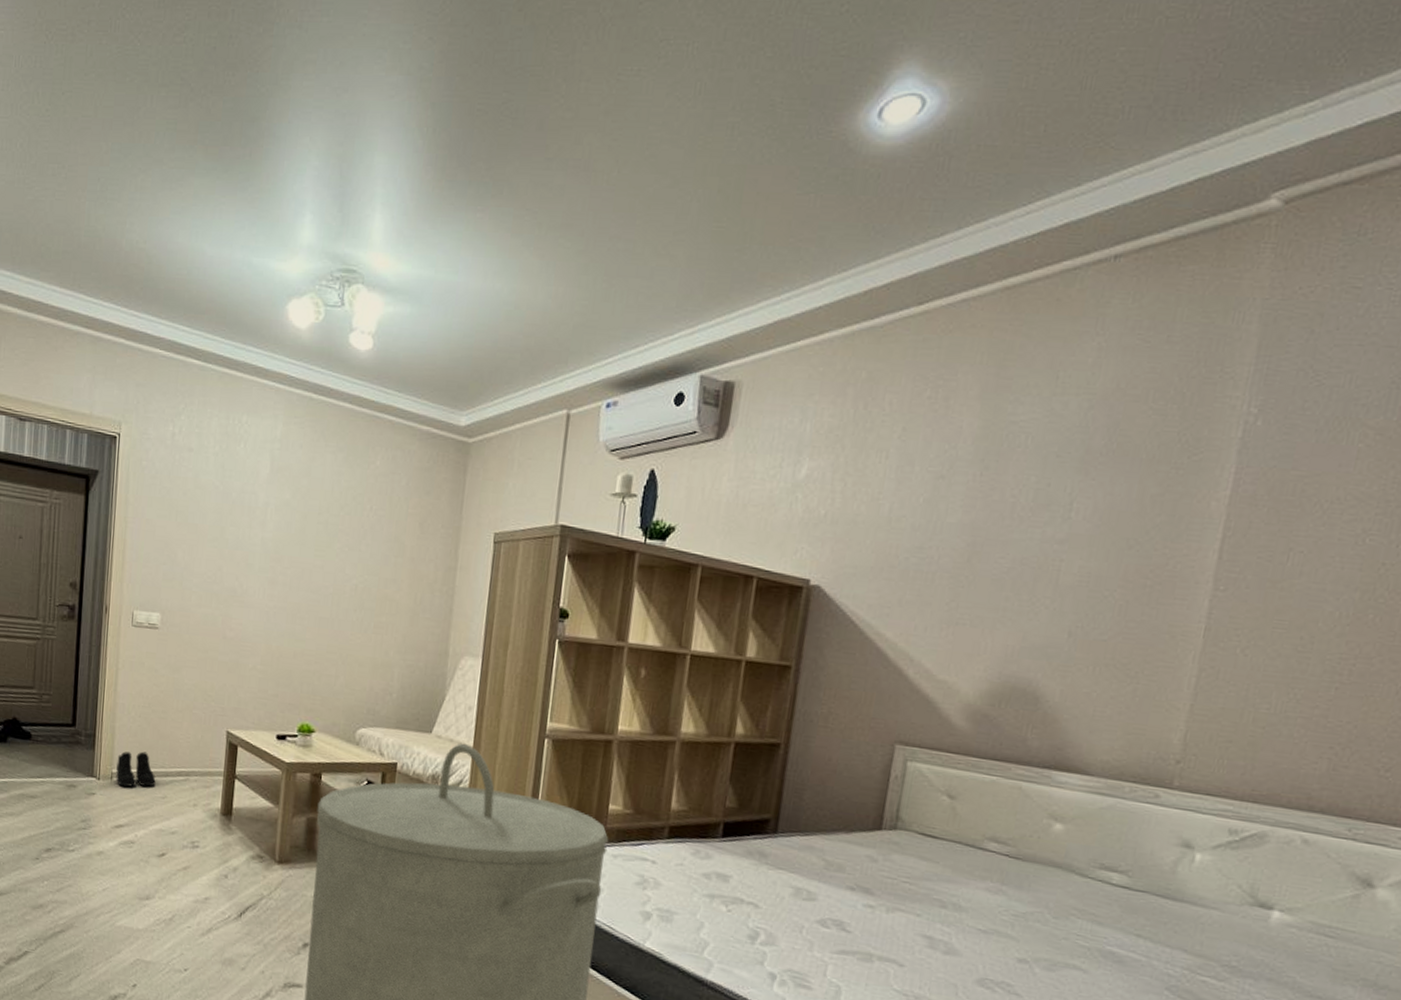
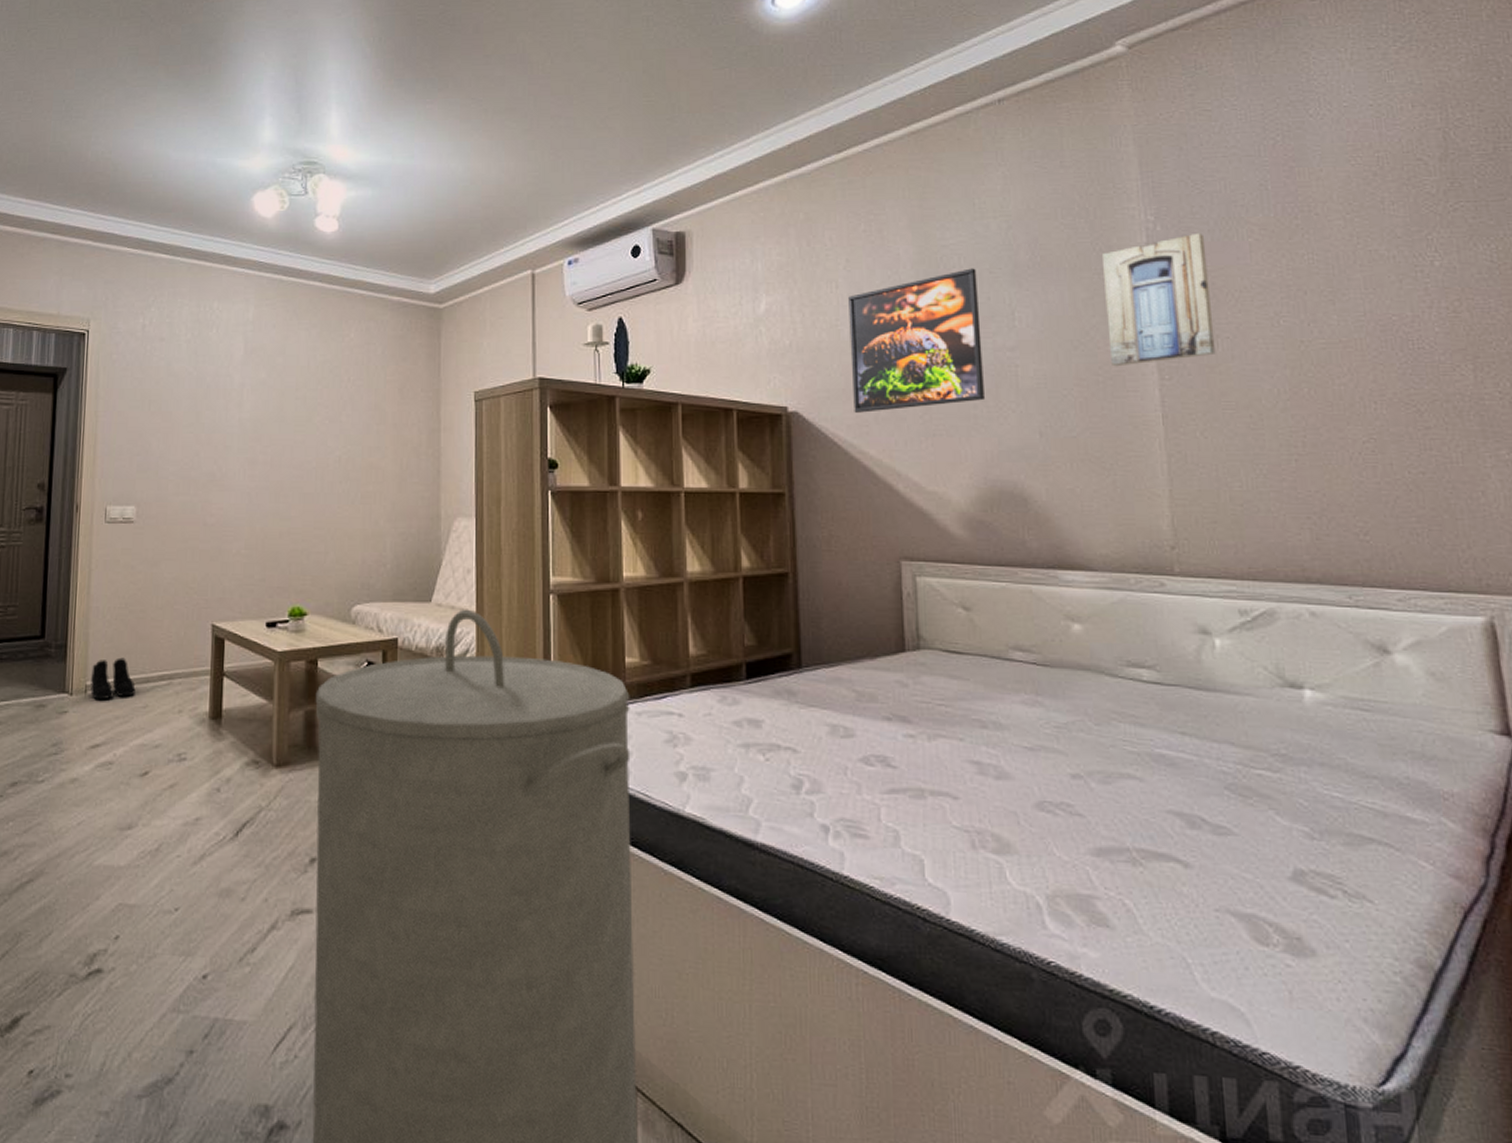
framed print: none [878,449,1043,594] -> present [848,268,985,413]
wall art: none [1165,431,1309,572] -> present [1103,232,1216,367]

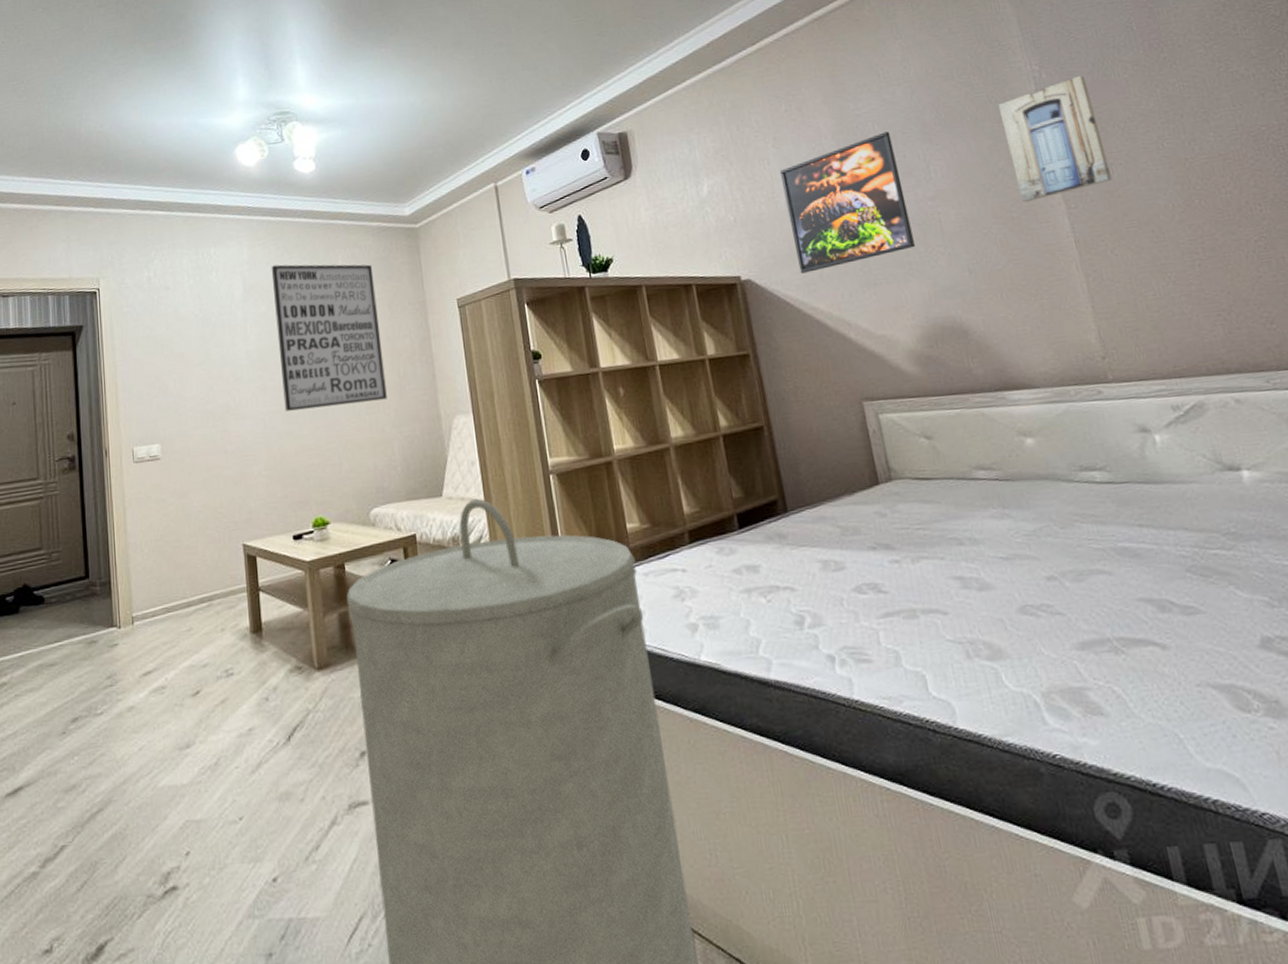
boots: present [90,657,136,700] -> none [136,586,179,630]
wall art: none [273,329,387,490] -> present [271,264,387,412]

